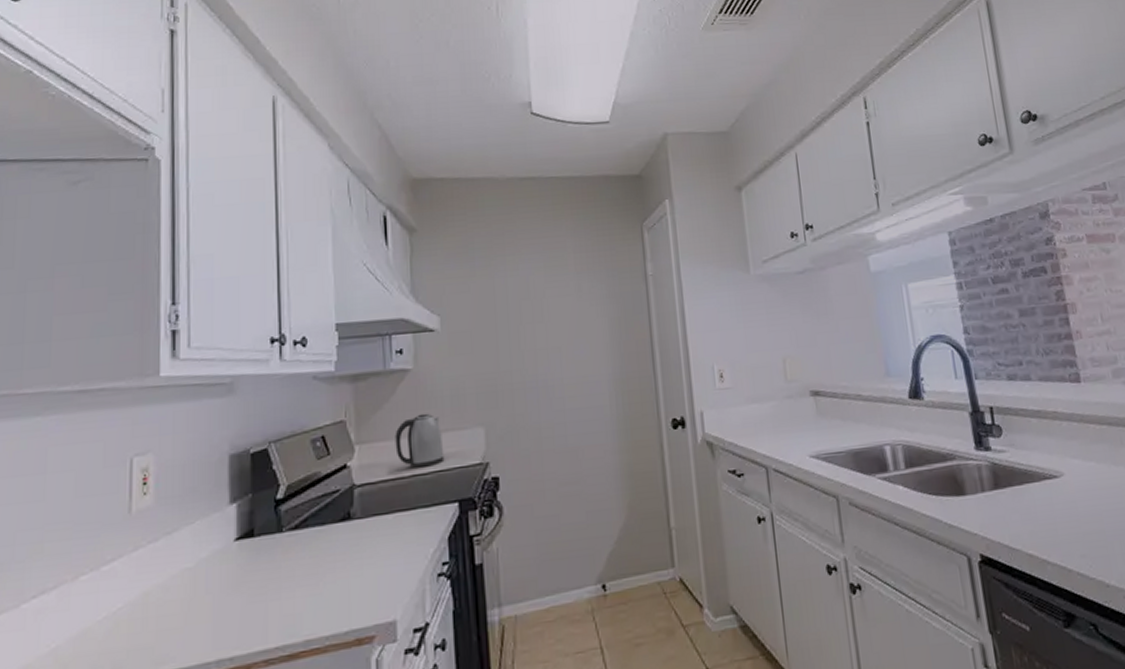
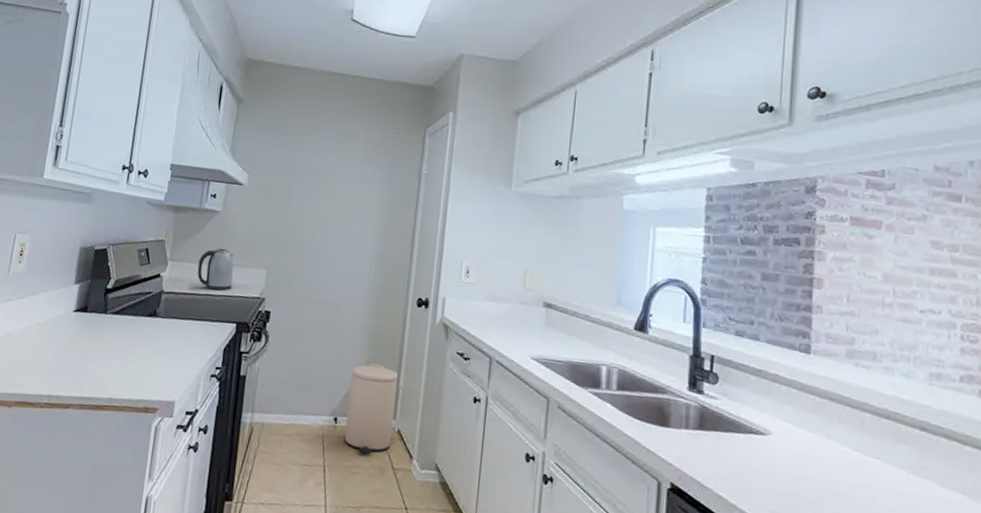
pedal bin: none [612,507,675,618] -> present [344,363,399,454]

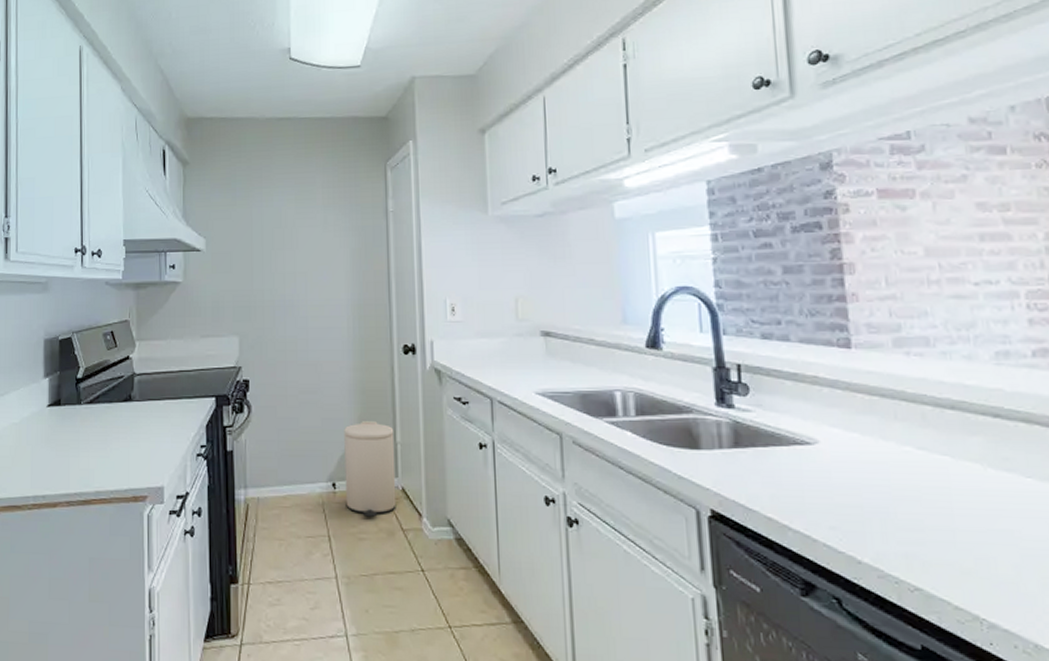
kettle: present [197,248,234,291] -> none [167,320,205,365]

